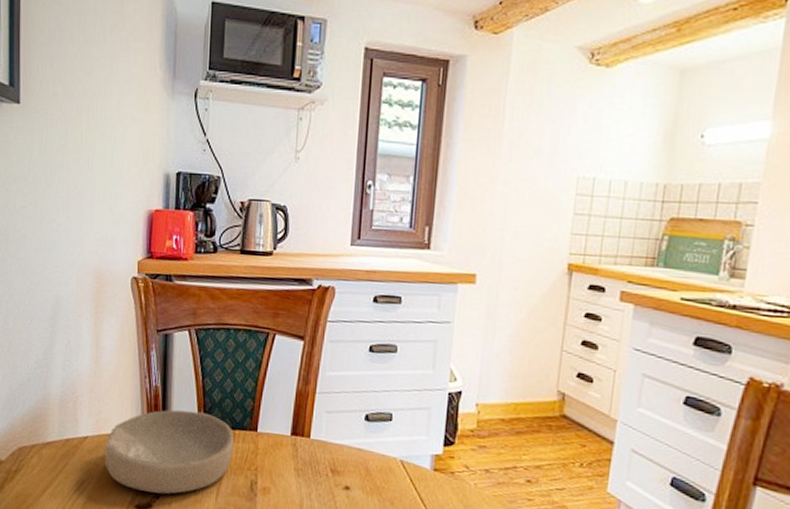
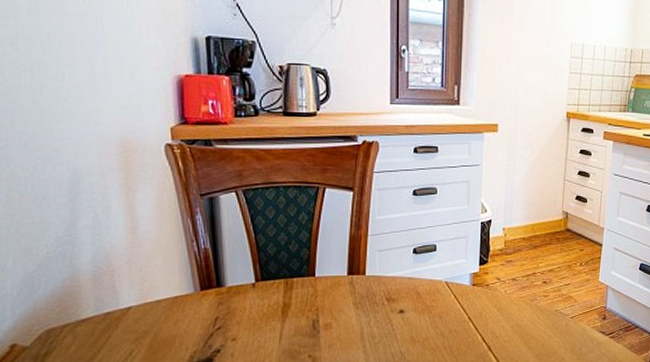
bowl: present [104,409,235,494] -> none [153,266,294,348]

